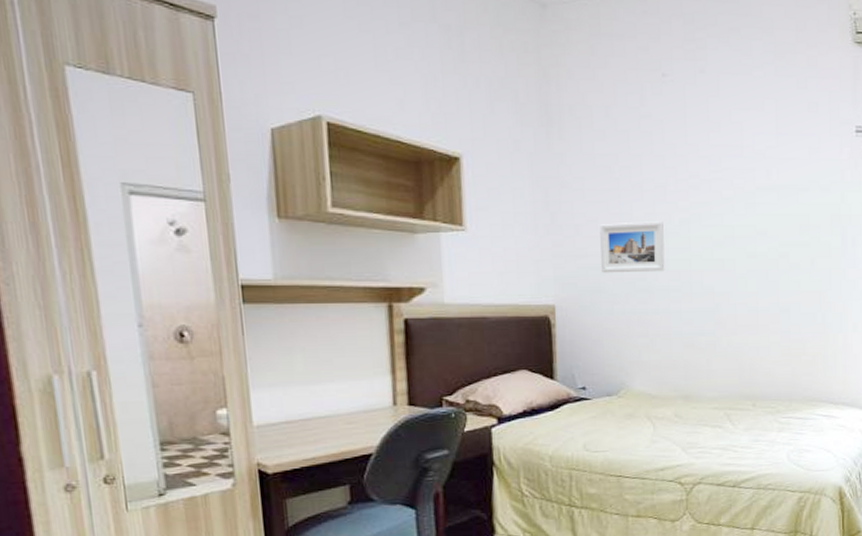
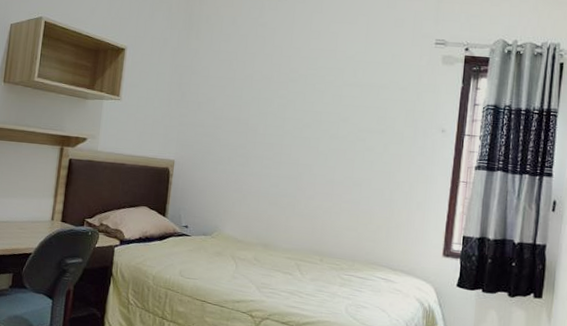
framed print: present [600,221,665,273] -> none [213,103,265,143]

